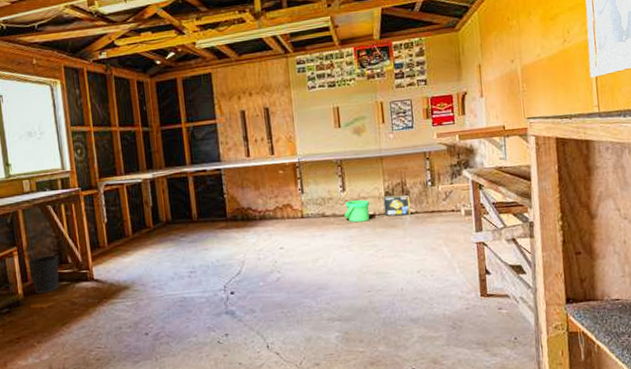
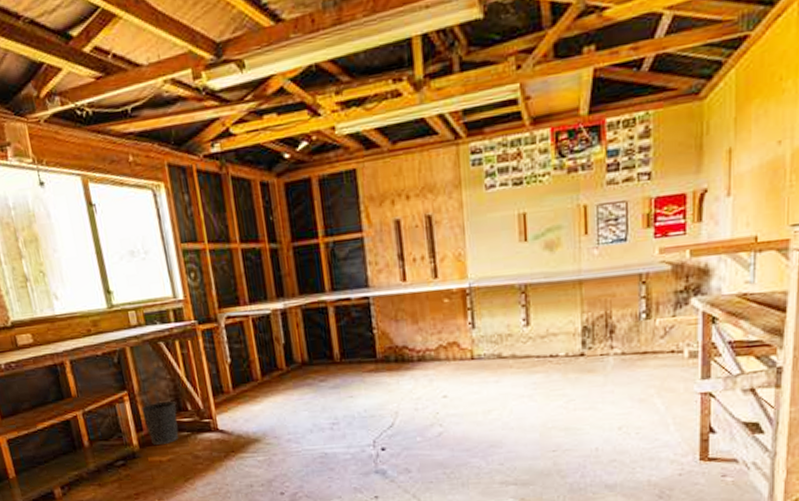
bucket: present [344,200,370,223] -> none [527,336,562,366]
box: present [383,194,411,217] -> none [579,330,615,359]

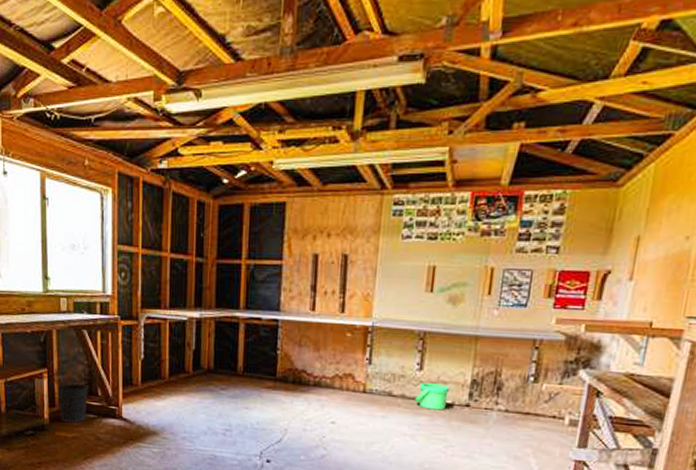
bucket: none [527,336,562,366] -> present [415,382,451,411]

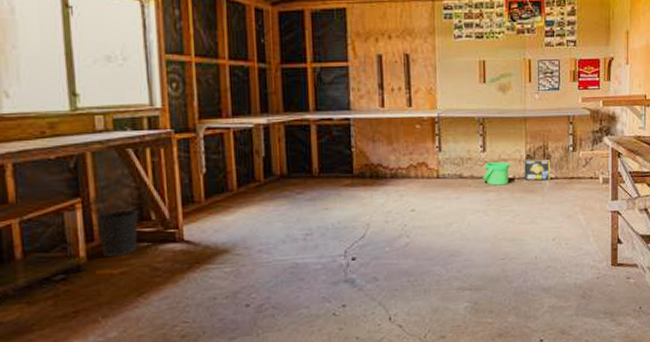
box: none [465,385,501,412] -> present [524,159,550,181]

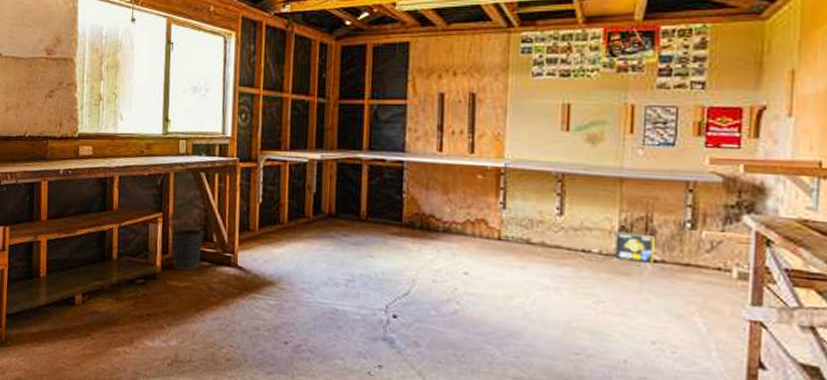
bucket: present [483,161,510,186] -> none [557,228,596,261]

